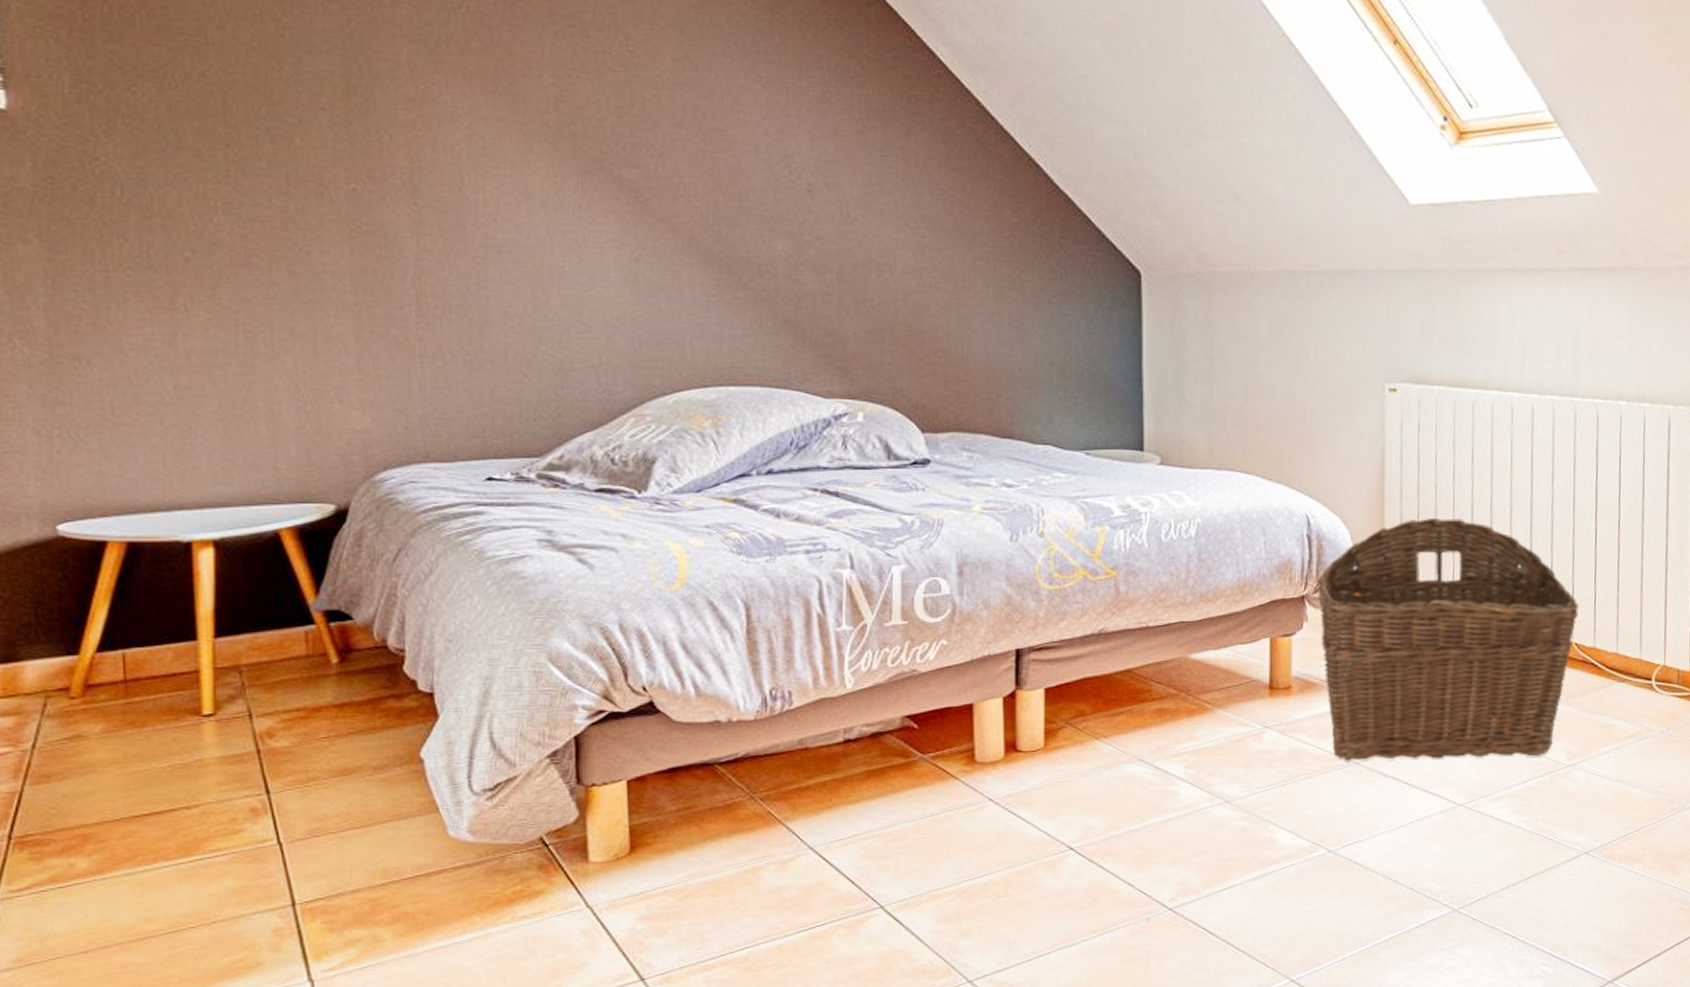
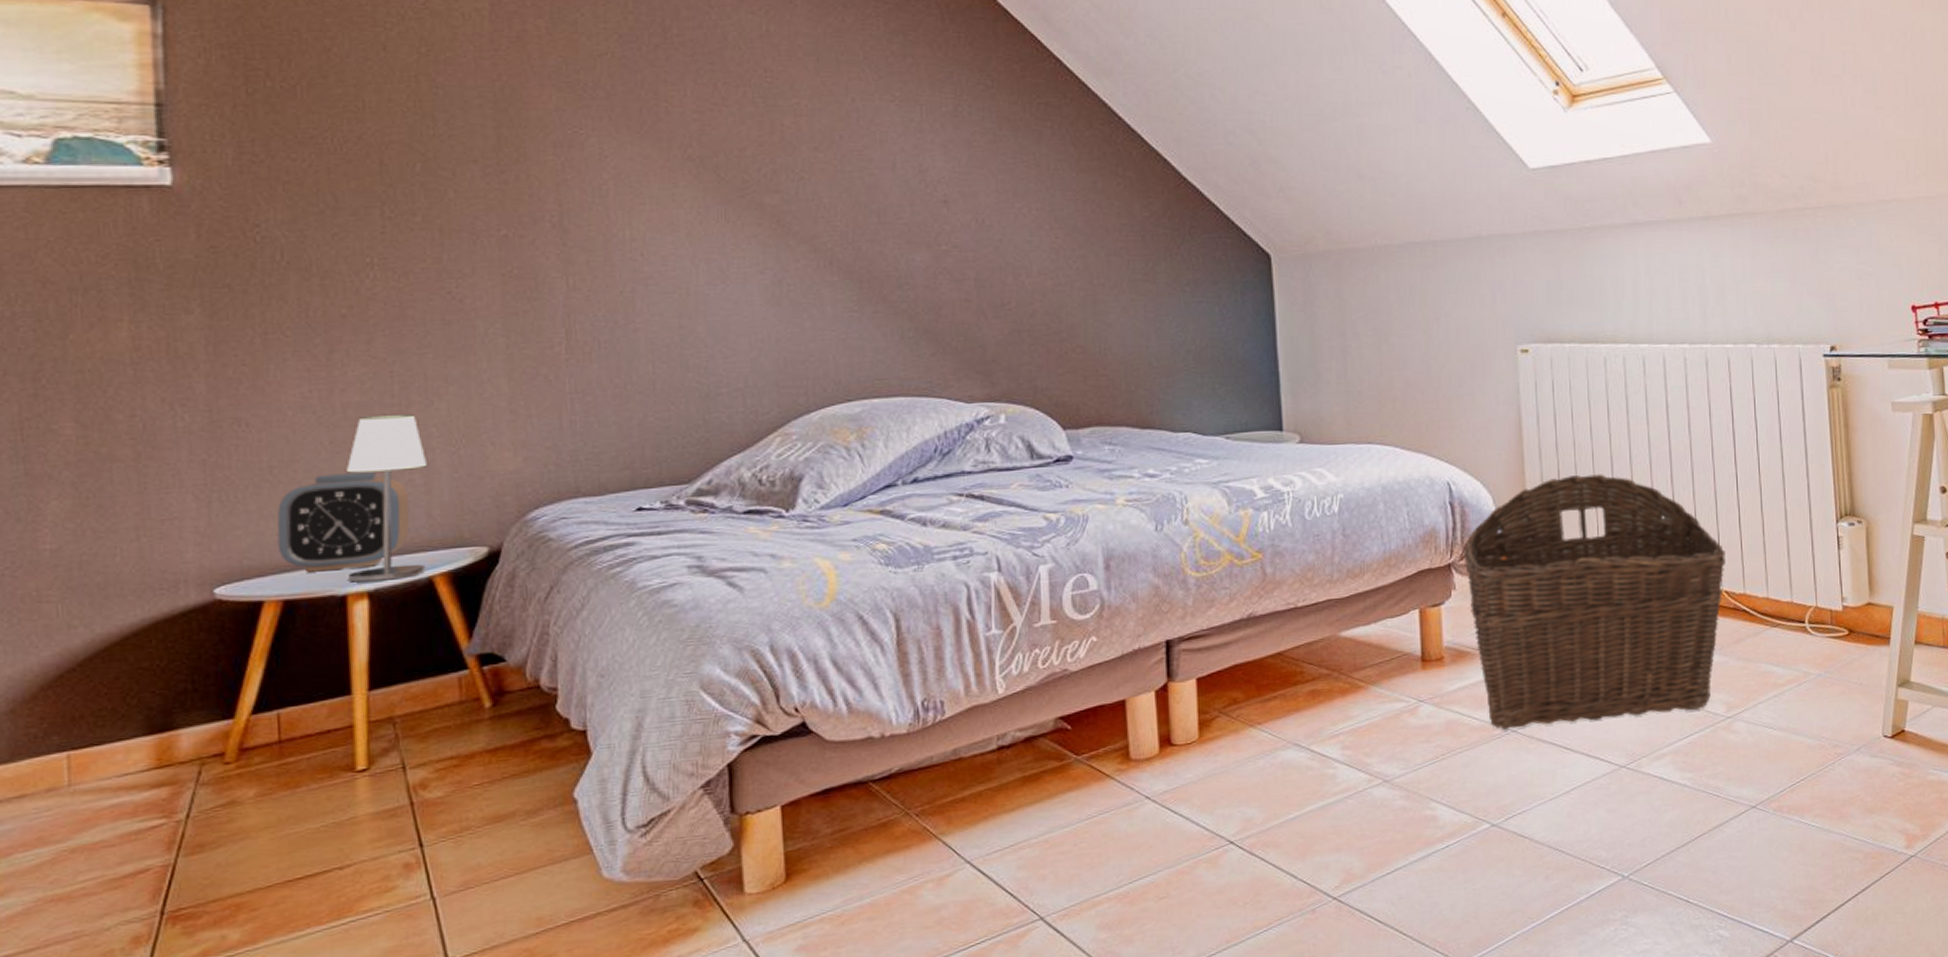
alarm clock: none [120,419,256,517] -> present [277,472,410,573]
table lamp: none [189,363,274,530] -> present [345,413,428,583]

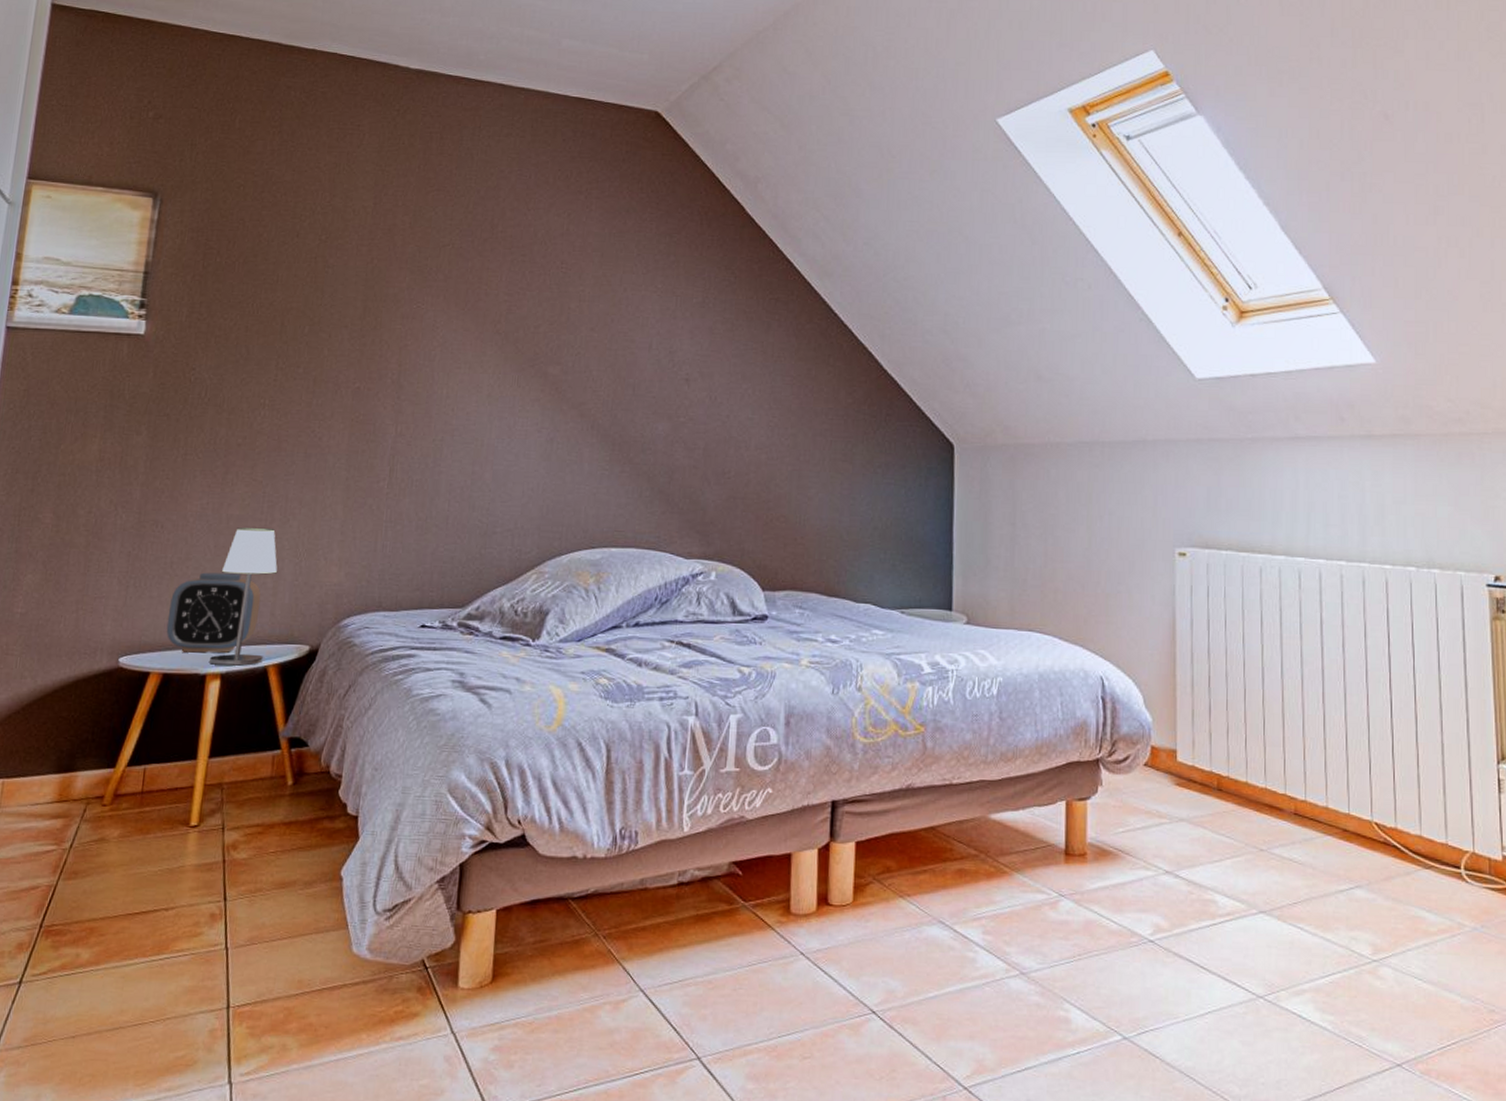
wicker basket: present [1463,474,1725,730] -> none [1111,682,1376,948]

